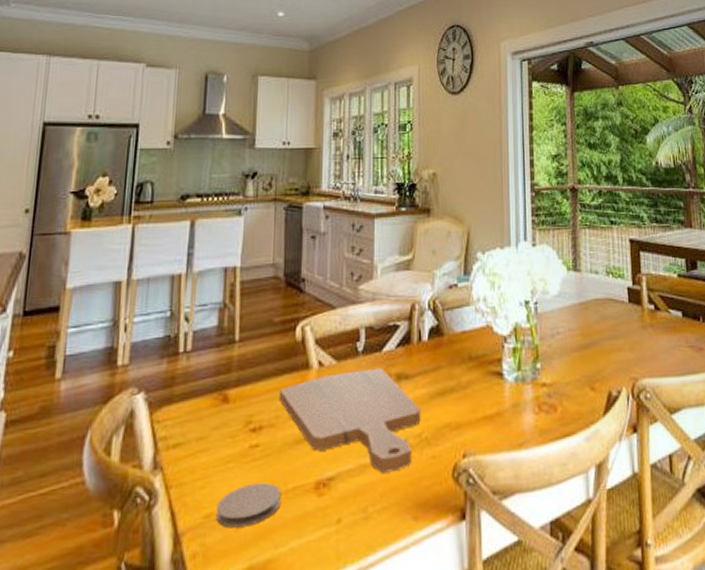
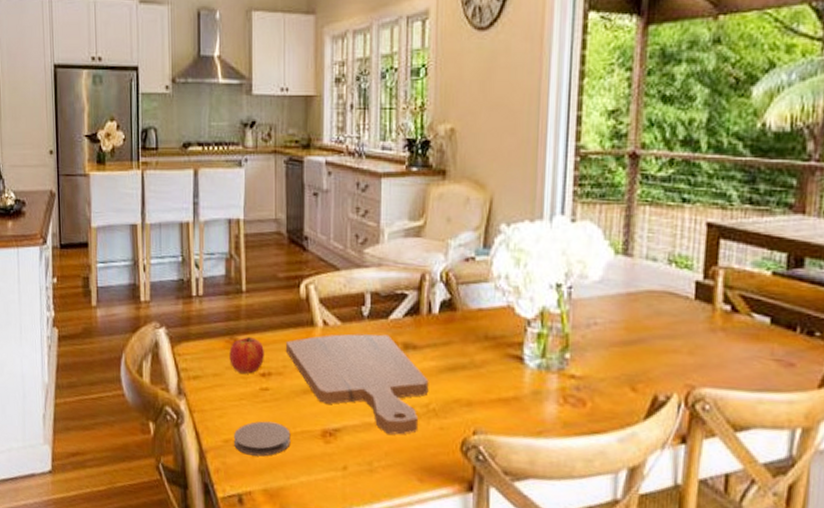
fruit: none [216,390,256,432] -> present [229,337,264,374]

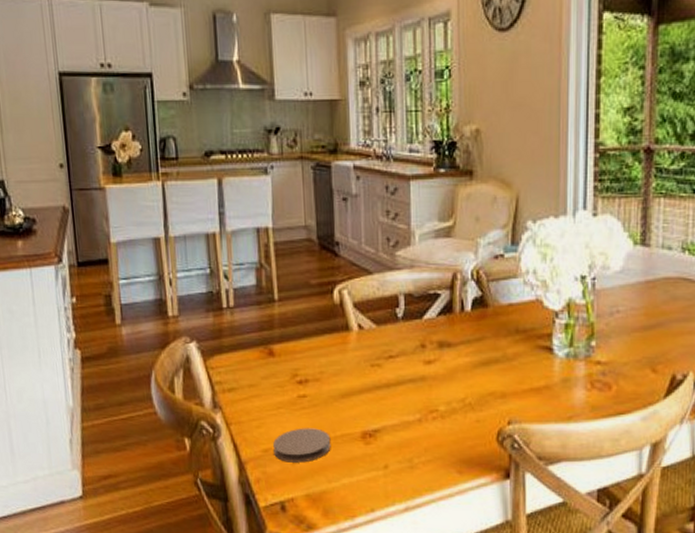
fruit: present [229,337,264,374] -> none [264,346,300,382]
cutting board: present [285,333,429,435] -> none [321,334,464,431]

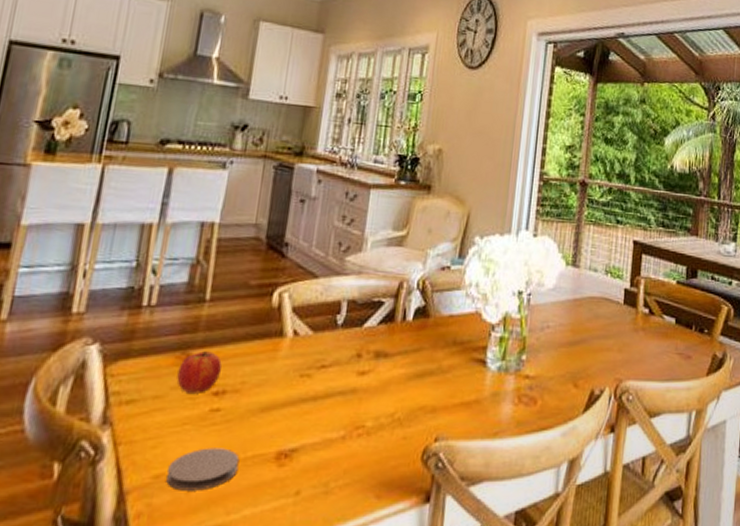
fruit: none [264,346,300,382] -> present [176,351,222,393]

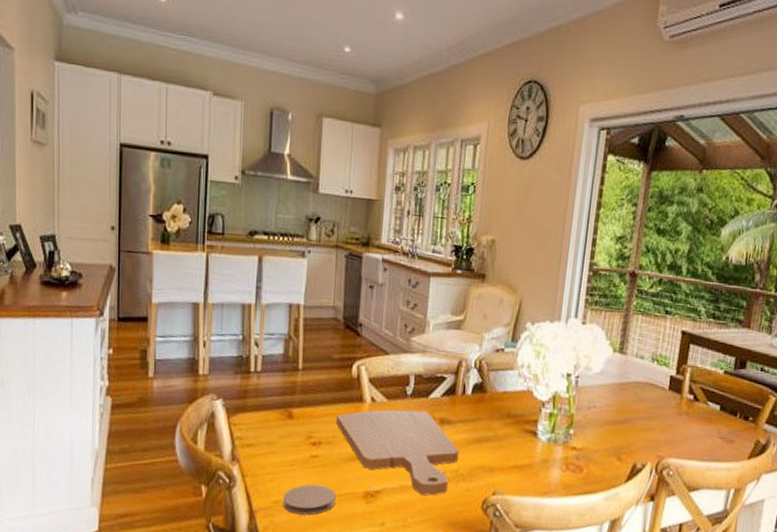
fruit: present [176,351,222,393] -> none [283,410,316,443]
cutting board: none [246,343,397,449] -> present [335,409,459,496]

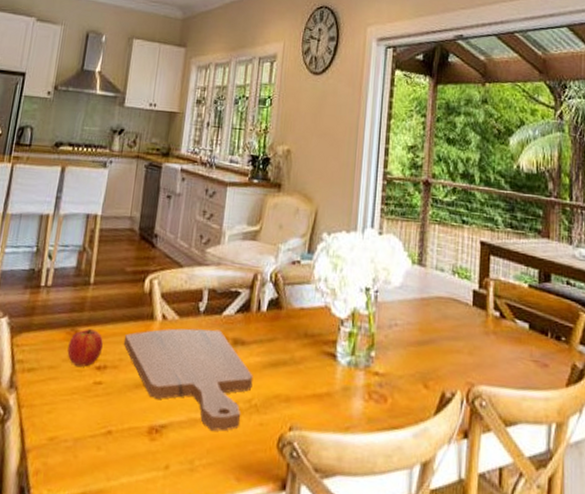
fruit: none [283,410,316,443] -> present [67,329,103,367]
coaster: present [283,484,336,515] -> none [59,417,118,456]

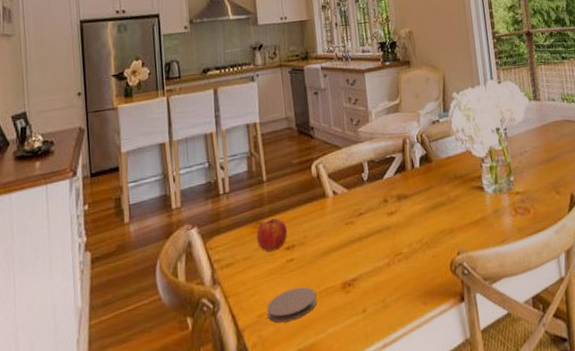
coaster: none [59,417,118,456] -> present [267,287,317,323]
cutting board: present [123,328,253,432] -> none [304,191,421,272]

